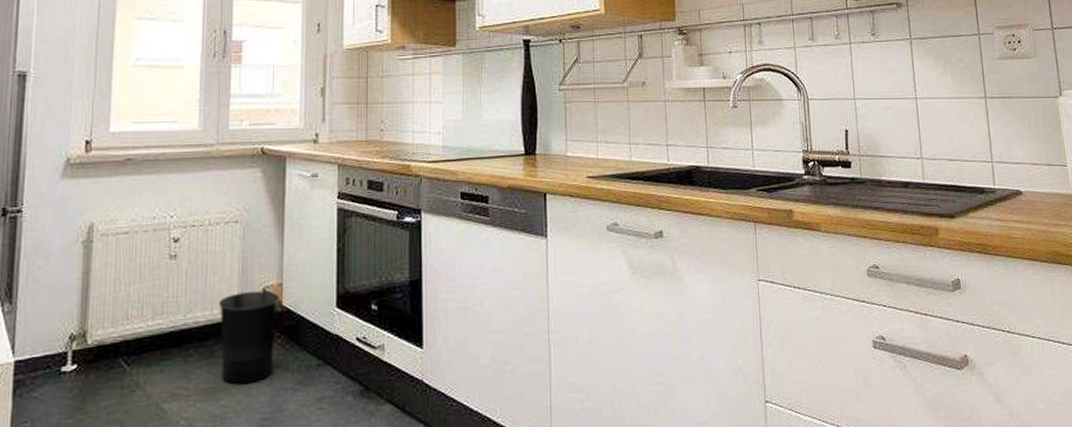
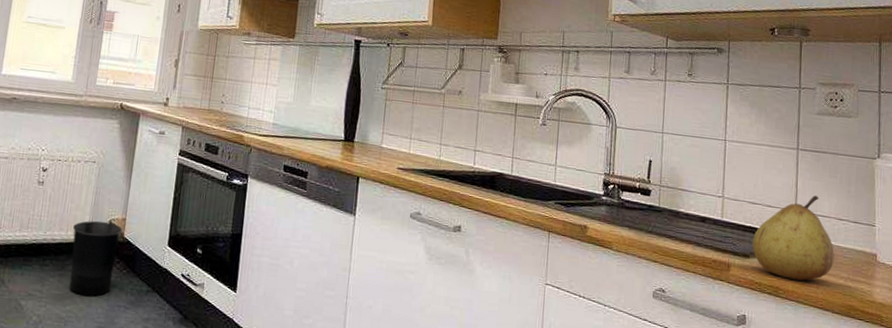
fruit: none [956,143,1035,234] -> present [752,195,834,281]

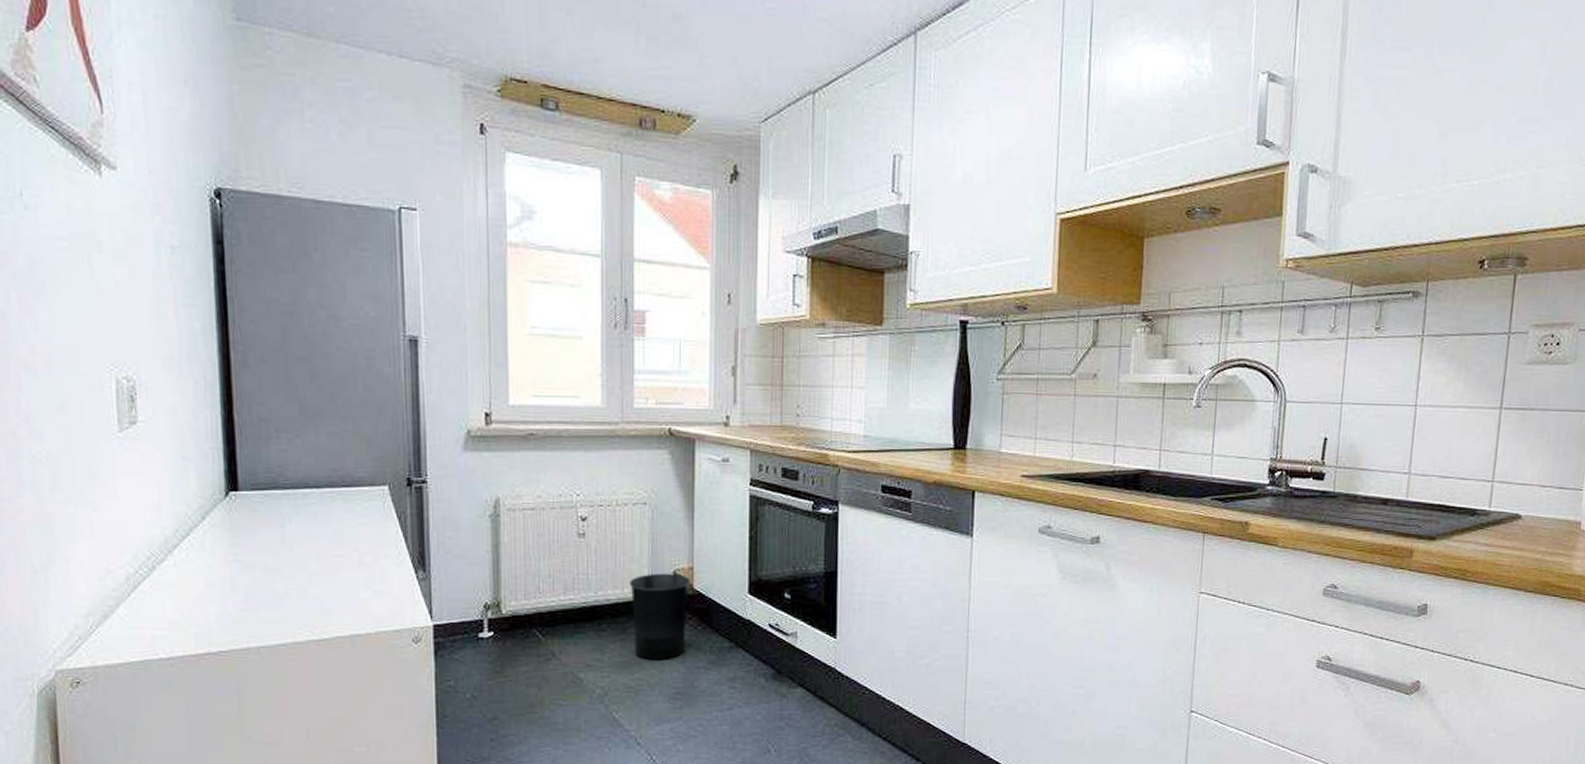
fruit: present [752,195,834,281] -> none [1440,461,1534,560]

